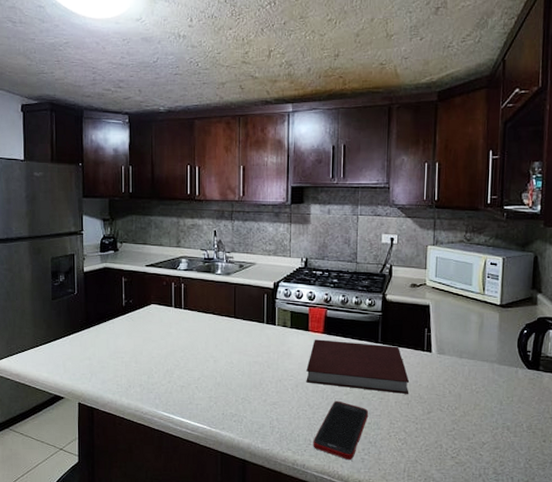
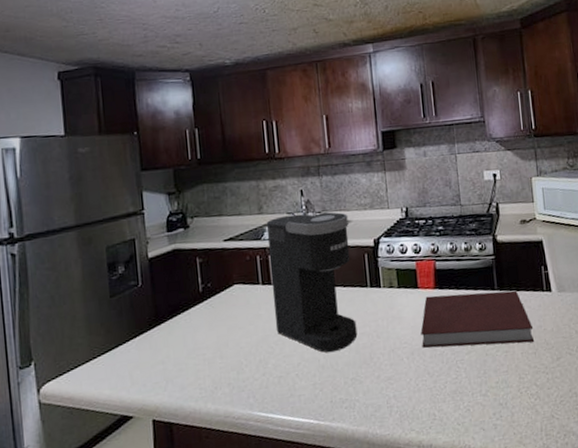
coffee maker: none [182,251,253,374] -> present [266,211,358,353]
cell phone: present [313,401,369,460] -> none [437,362,495,429]

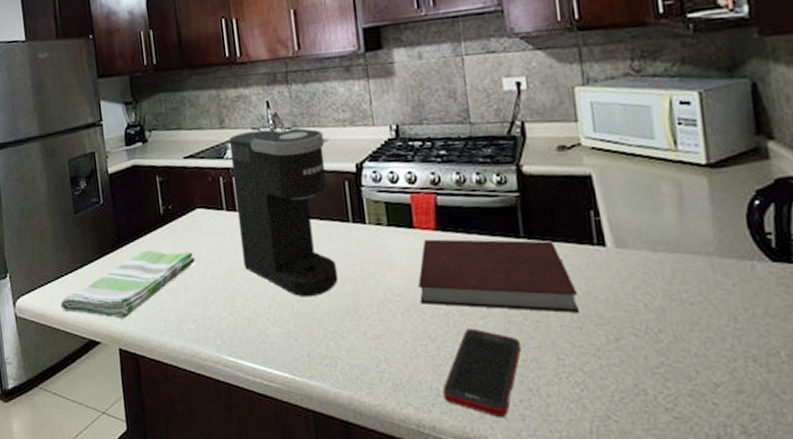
dish towel: none [91,323,232,392] -> present [60,250,195,319]
cell phone: none [437,362,495,429] -> present [442,328,522,417]

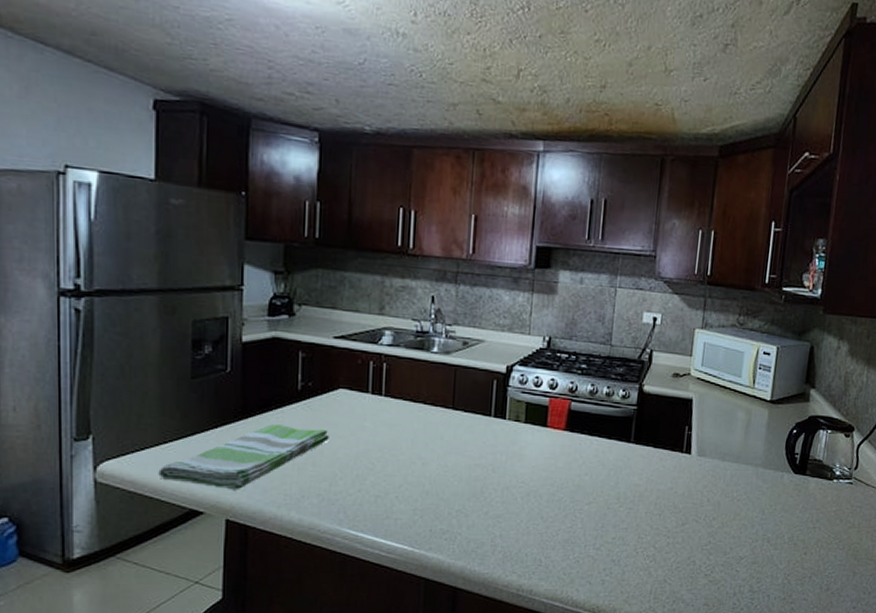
coffee maker: present [228,127,338,297] -> none [380,321,482,480]
notebook: present [418,239,580,313] -> none [540,437,664,503]
cell phone: present [442,328,522,417] -> none [543,512,614,582]

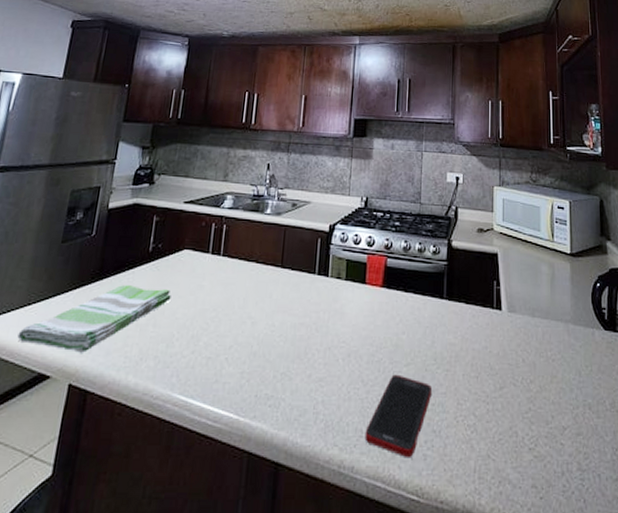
cell phone: none [543,512,614,582] -> present [364,374,433,457]

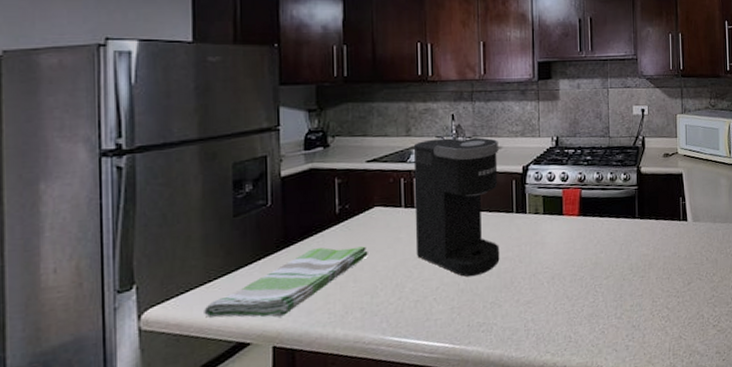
coffee maker: none [215,186,308,340] -> present [413,137,500,277]
cell phone: present [364,374,433,457] -> none [573,287,631,351]

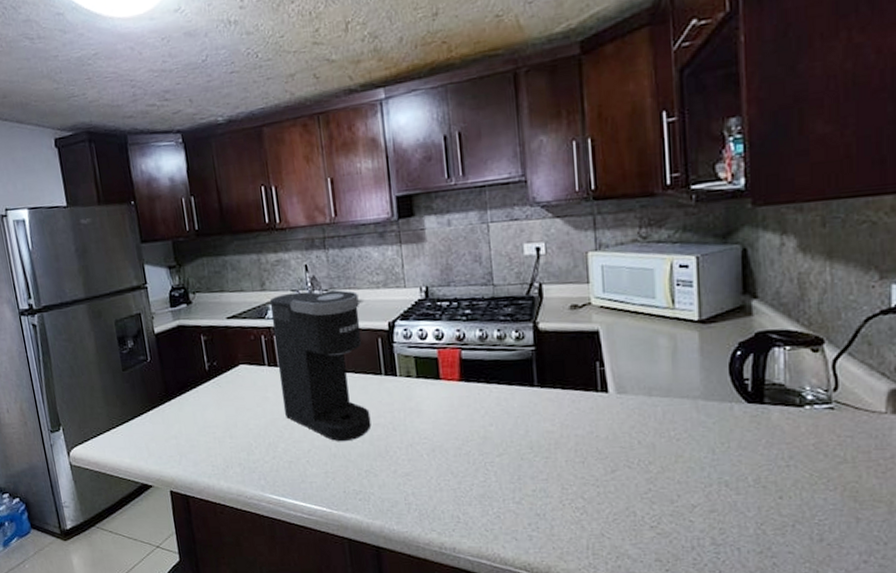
dish towel: present [204,246,368,318] -> none [113,403,240,465]

